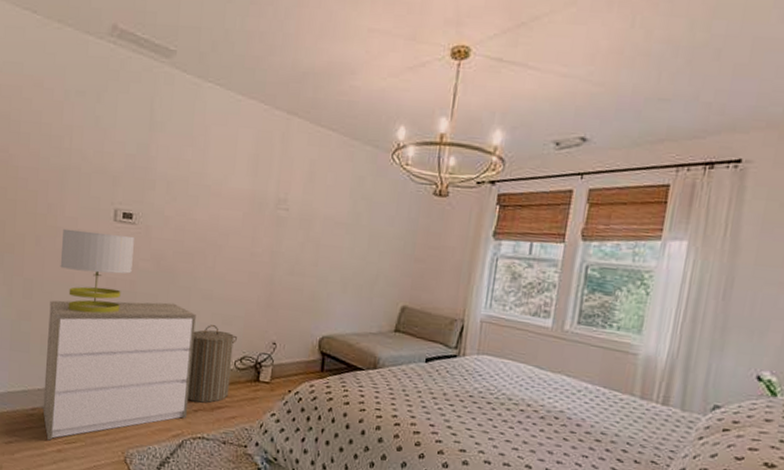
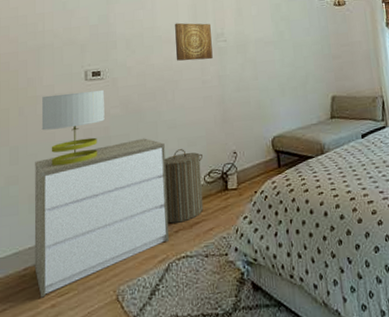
wall art: none [224,173,273,229] -> present [175,22,213,61]

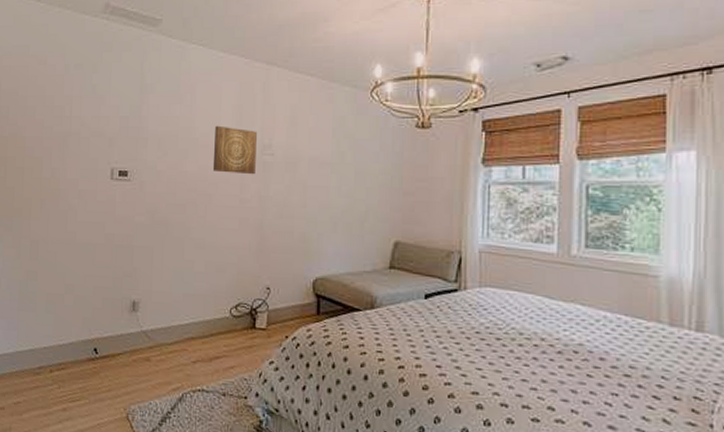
dresser: present [34,138,170,298] -> none [48,254,190,400]
table lamp: present [41,89,105,166] -> none [63,190,130,270]
laundry hamper: present [164,149,204,224] -> none [186,273,231,354]

